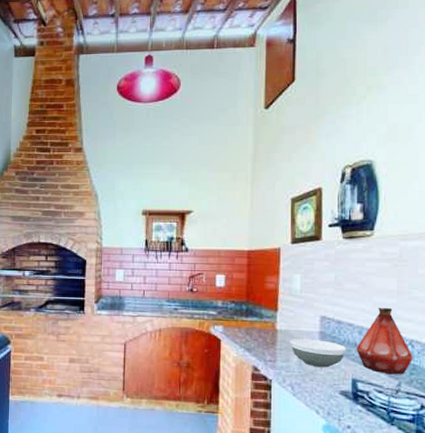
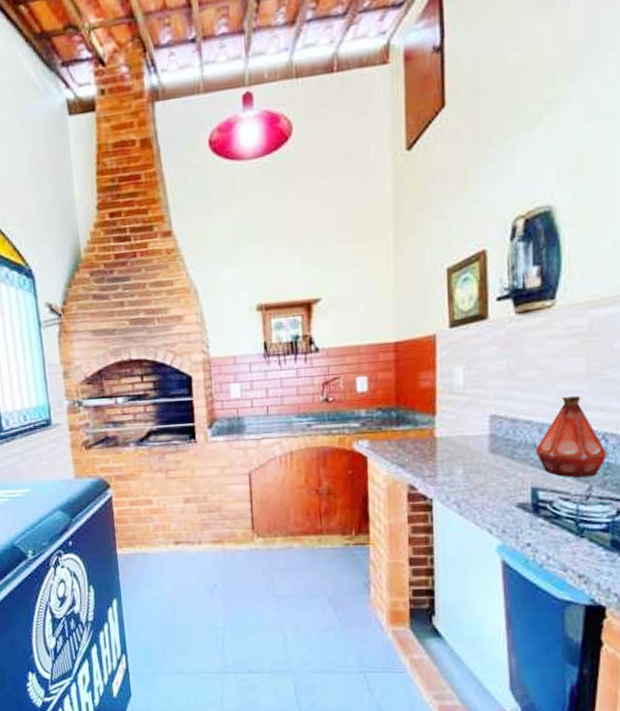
bowl: present [290,338,347,368] -> none [453,444,524,478]

